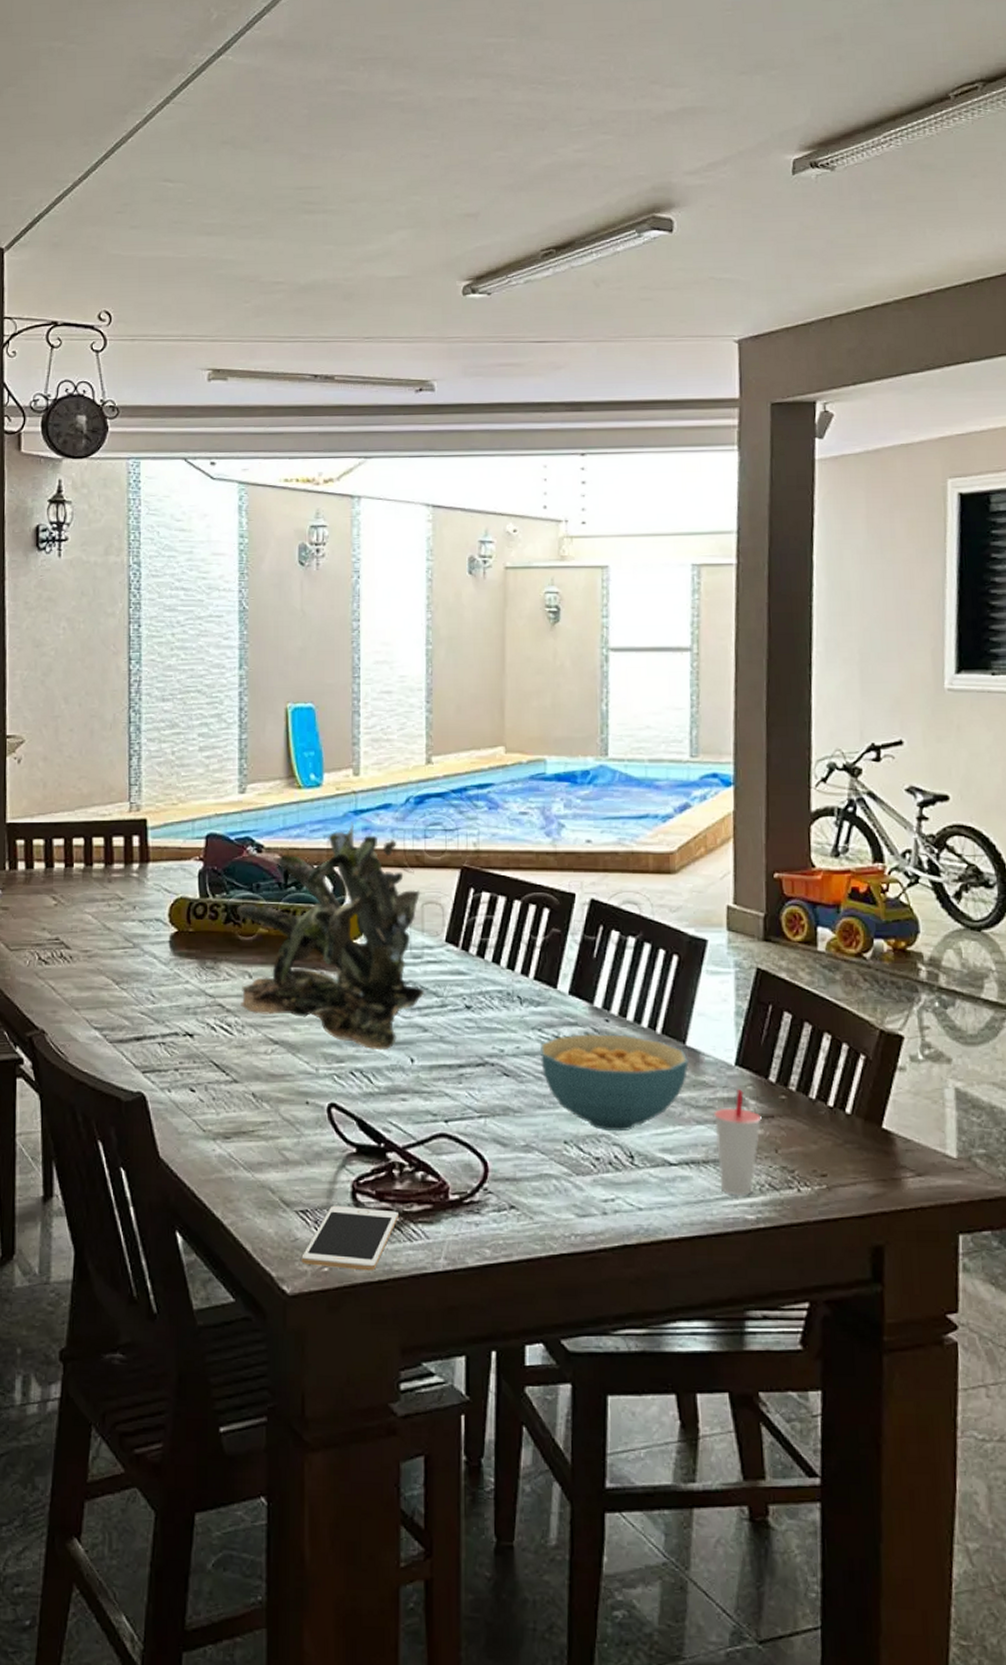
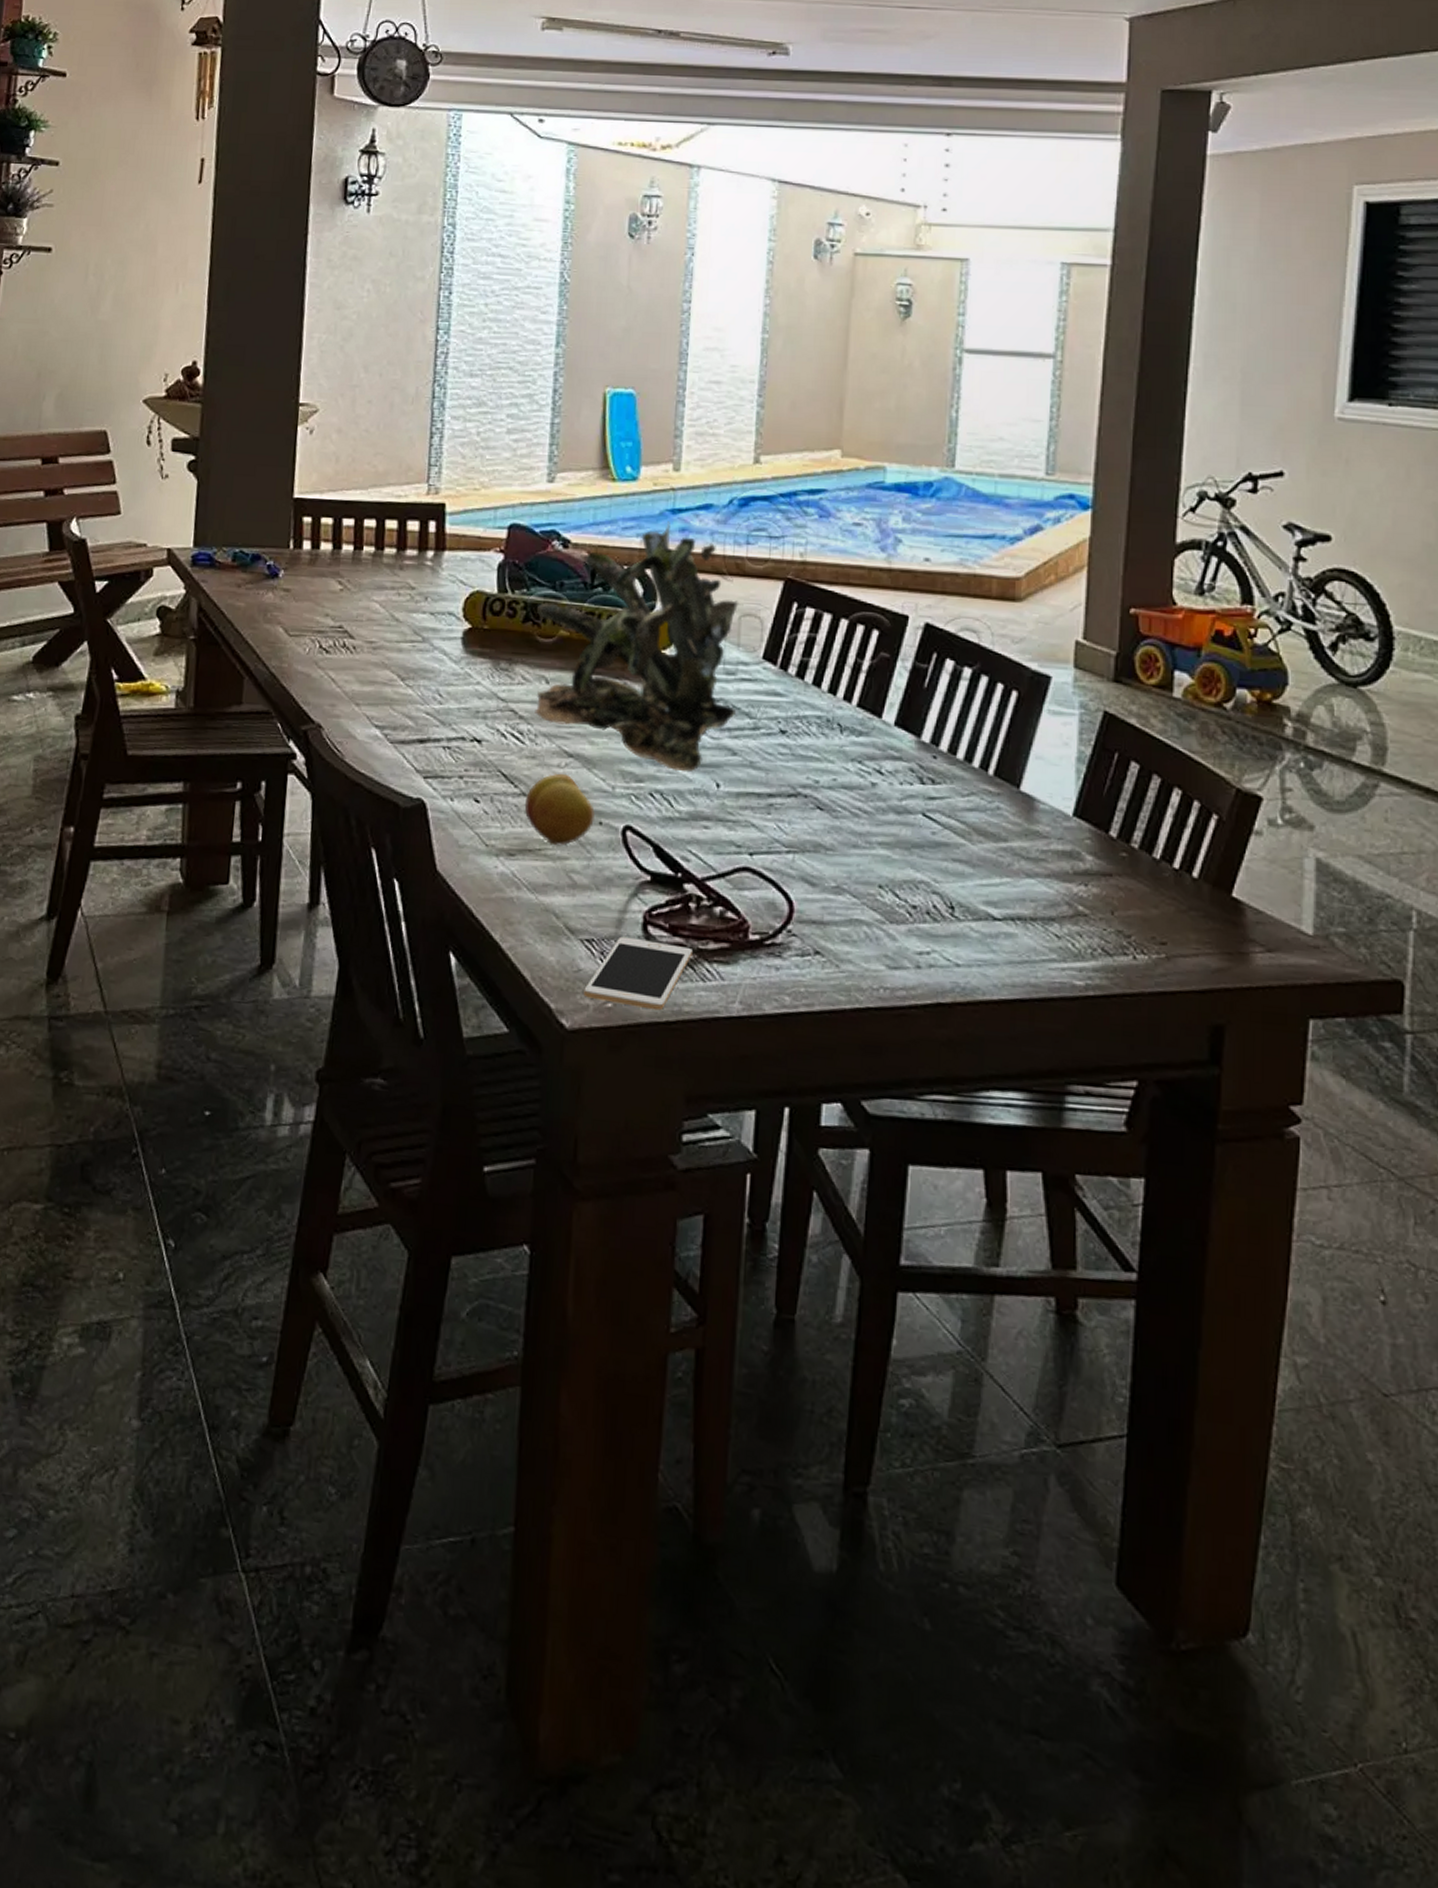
fruit: none [236,1059,301,1127] -> present [524,773,595,846]
cereal bowl: present [539,1033,689,1132] -> none [858,769,1022,880]
cup: present [714,1088,762,1196] -> none [1046,841,1099,959]

